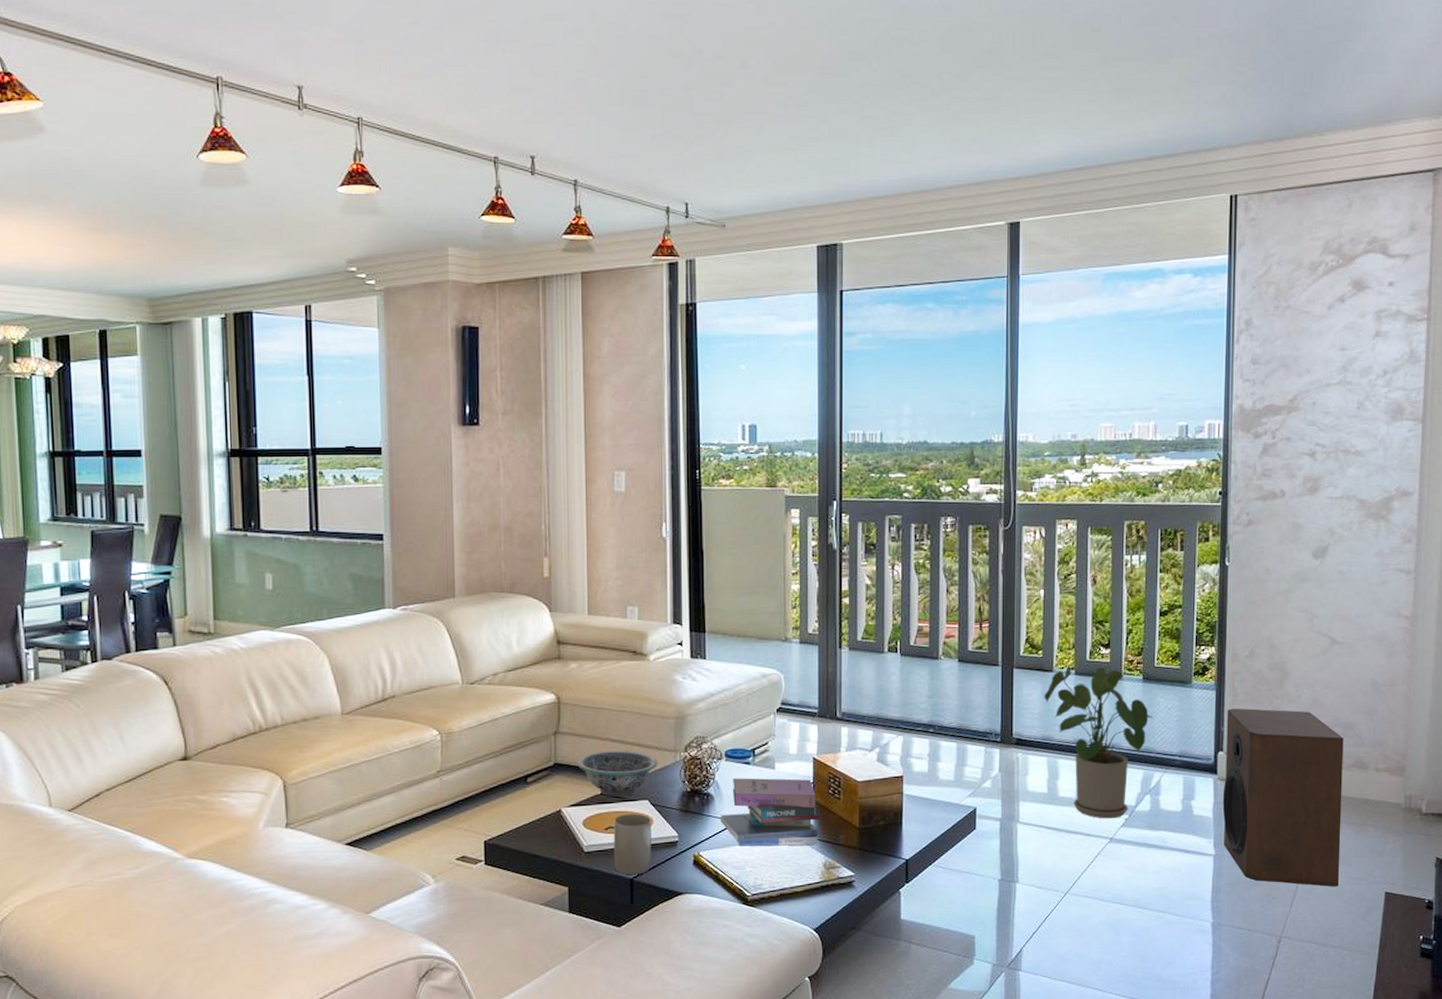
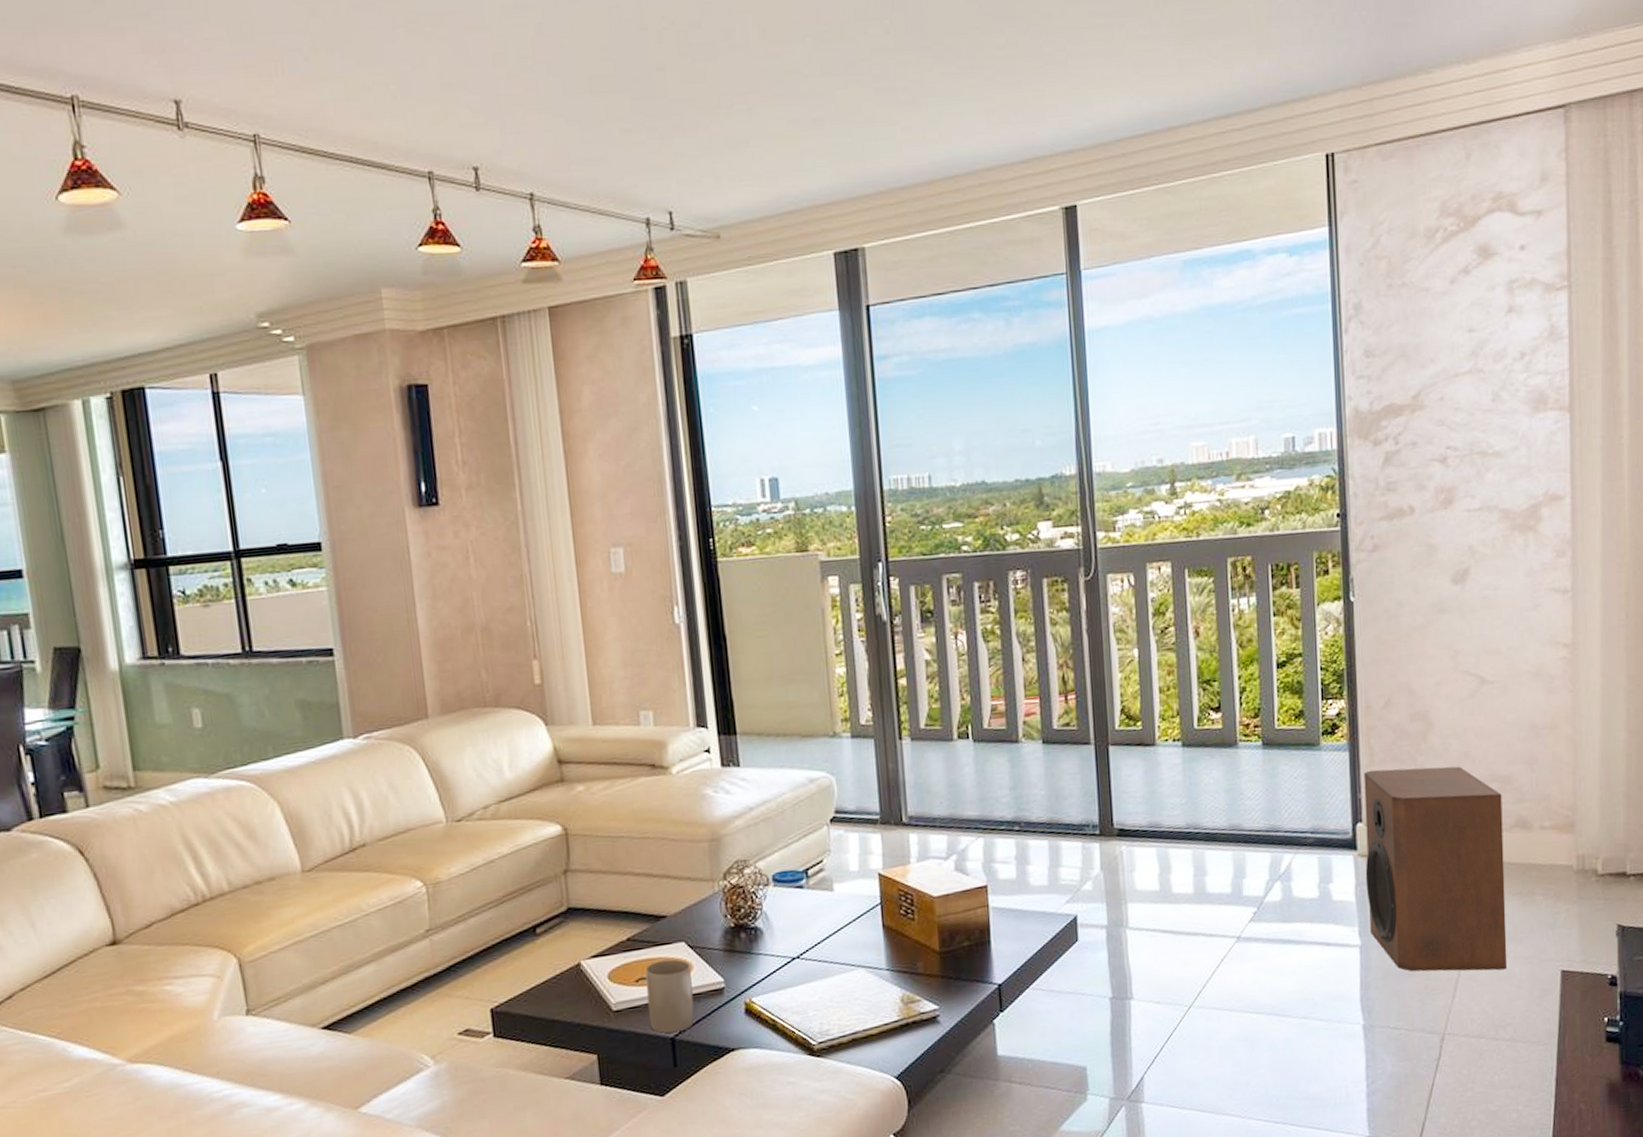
decorative bowl: present [577,750,658,797] -> none [594,884,693,942]
books: present [721,778,821,846] -> none [773,899,893,987]
house plant: present [1044,667,1155,819] -> none [1147,735,1279,915]

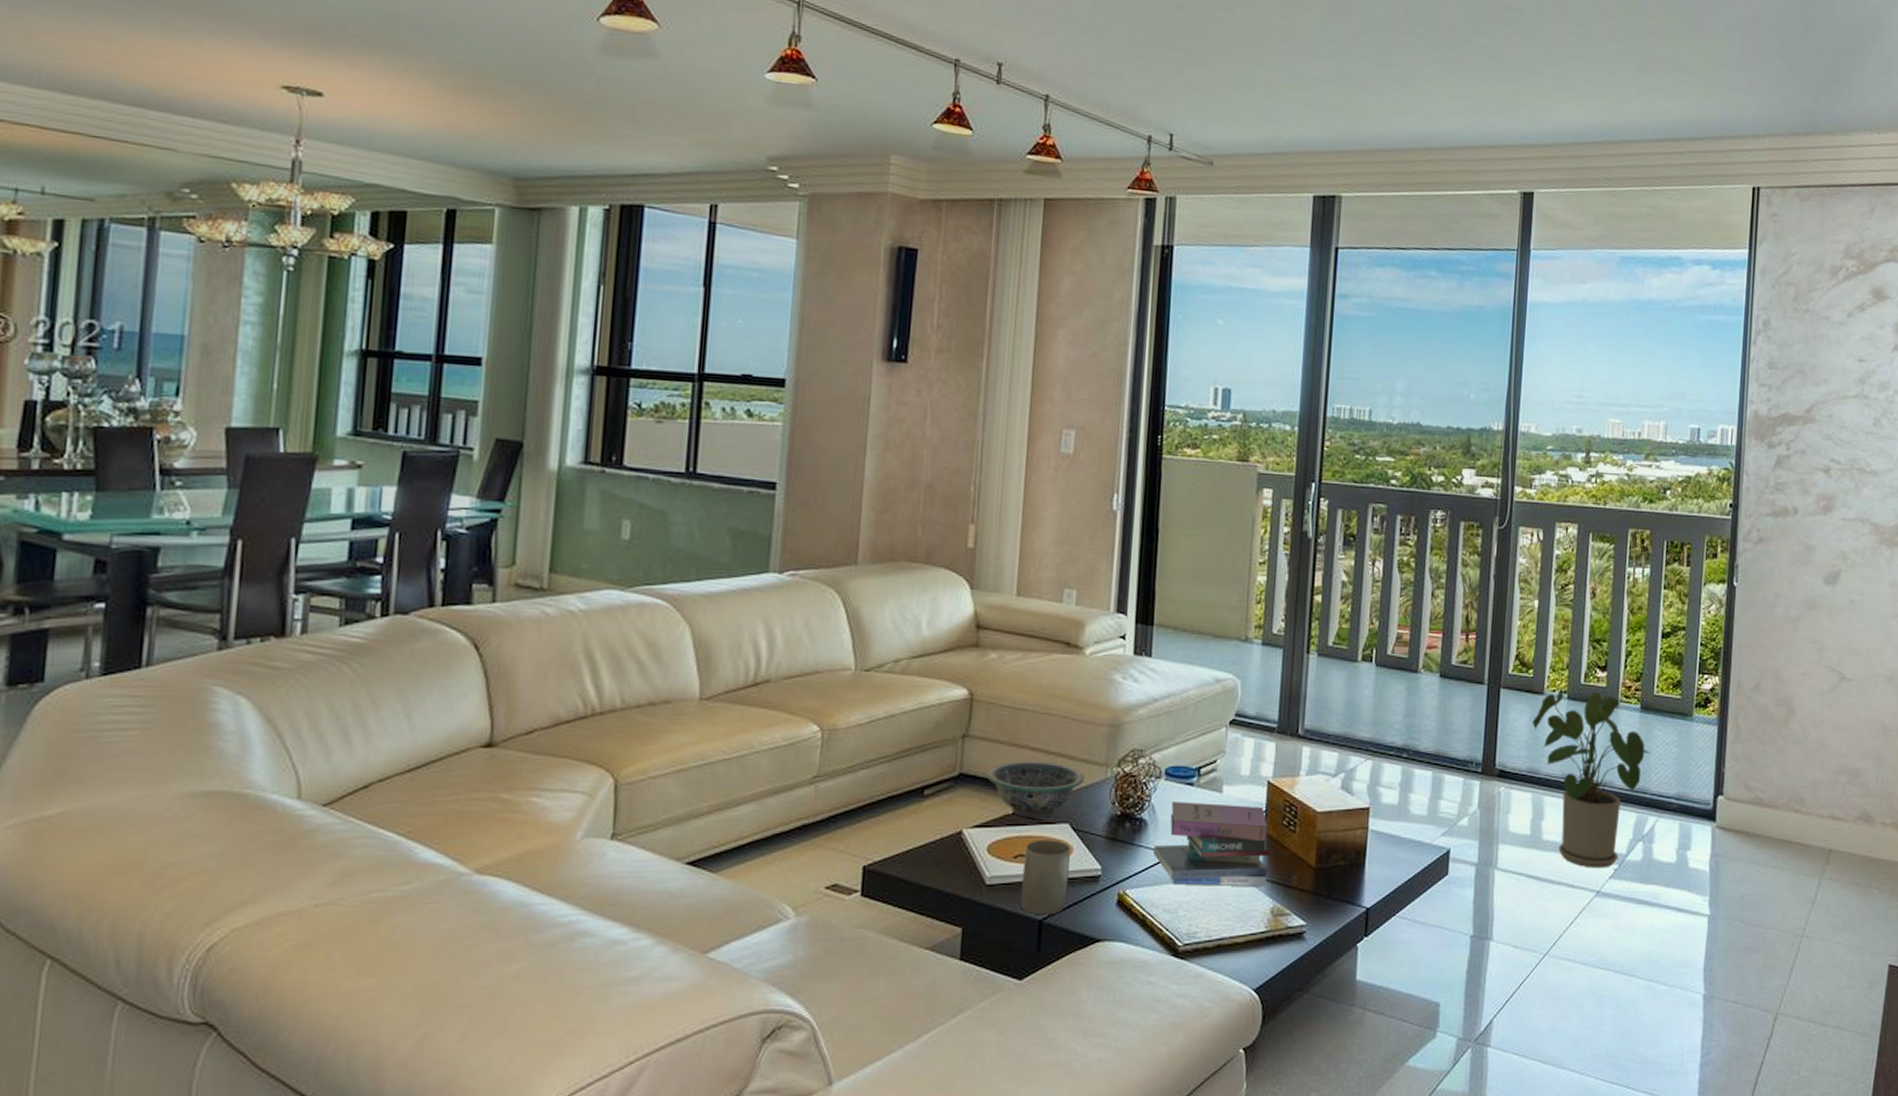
decorative bowl: none [594,884,693,942] -> present [987,760,1085,818]
books: none [773,899,893,987] -> present [1153,801,1271,887]
house plant: none [1147,735,1279,915] -> present [1532,691,1651,868]
speaker: present [1363,766,1507,971] -> none [1720,746,1850,957]

